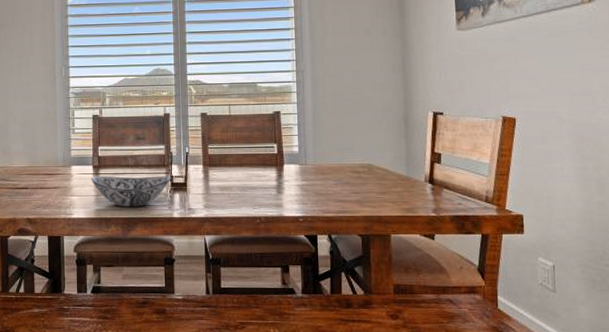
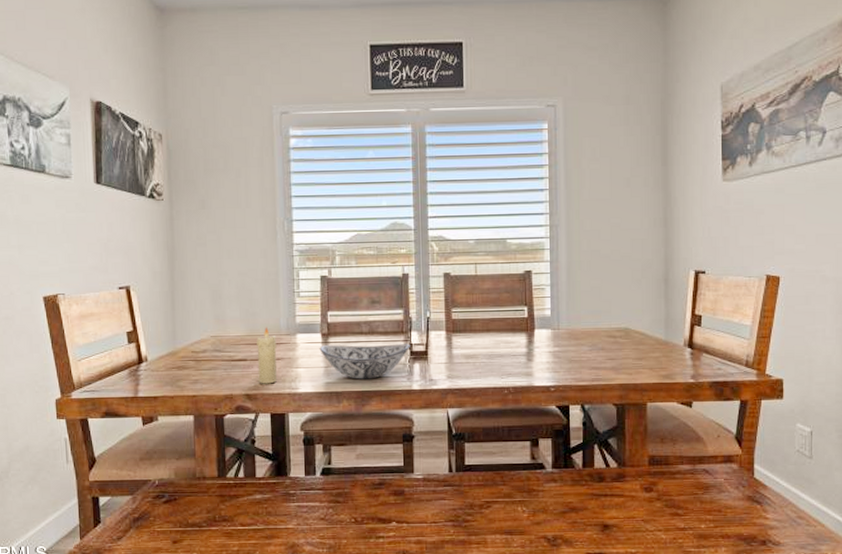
candle: none [37,159,54,210] -> present [257,327,277,384]

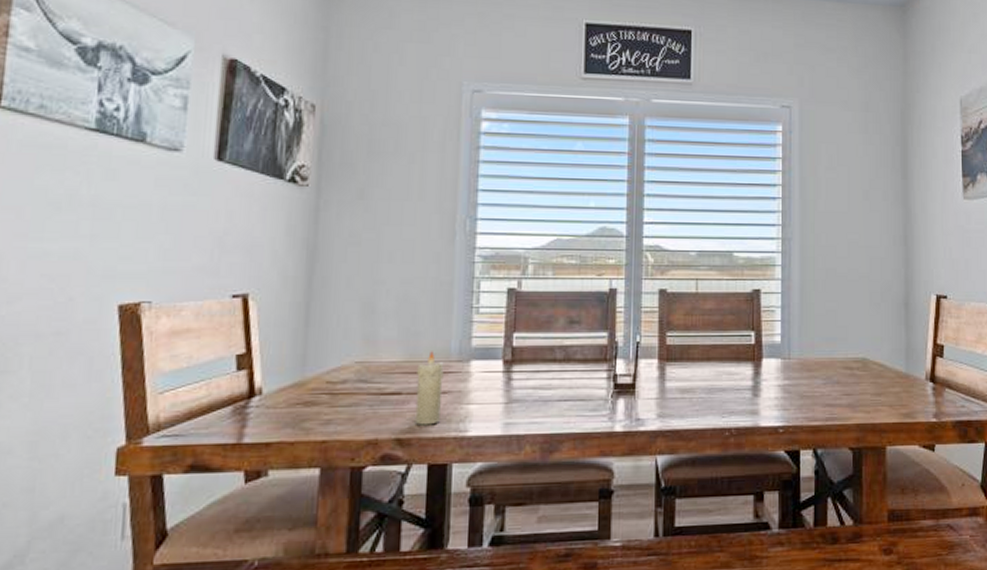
decorative bowl: present [319,344,410,380] -> none [499,374,614,419]

